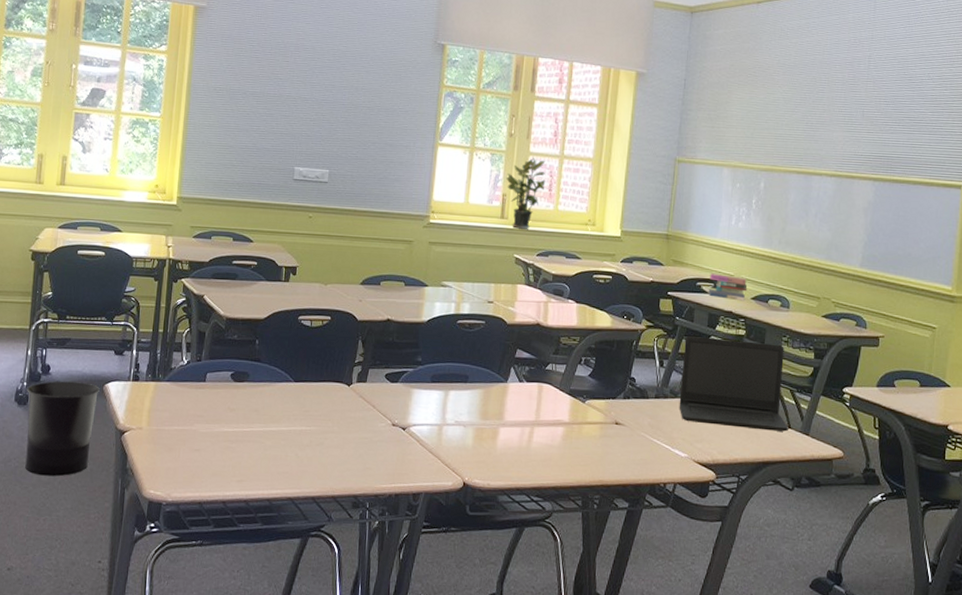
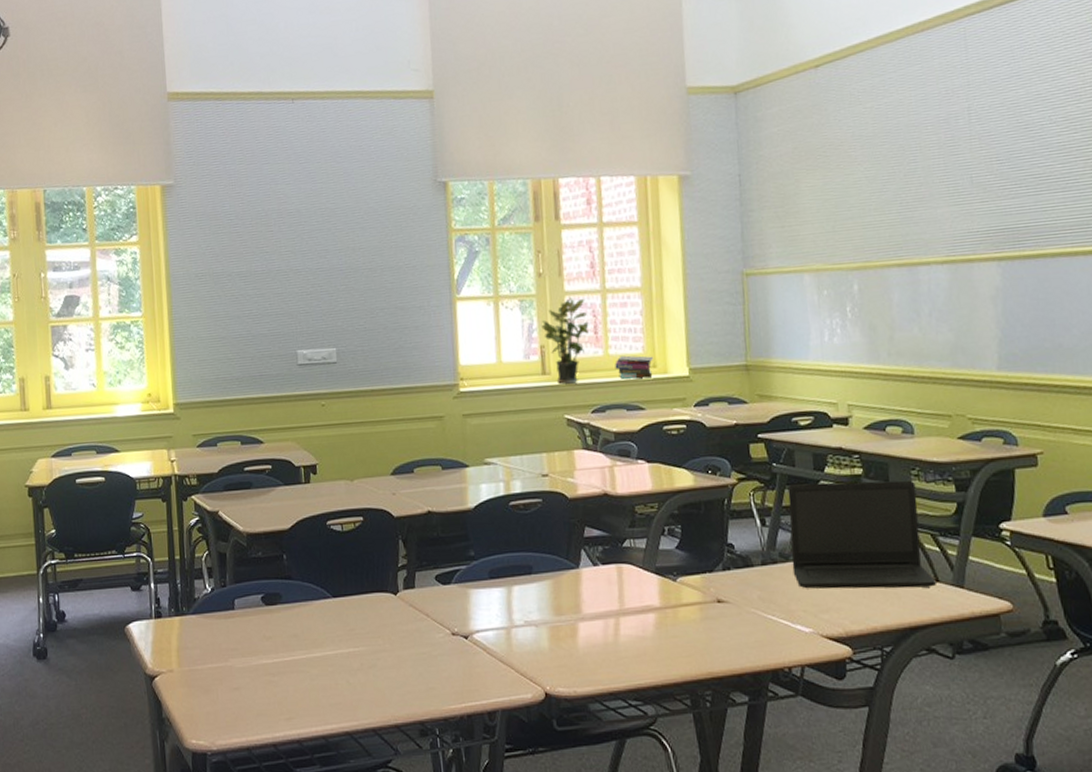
waste bin: present [25,381,100,477] -> none [44,626,121,736]
books: none [561,212,595,235] -> present [615,355,654,380]
books: present [703,272,748,301] -> none [801,402,857,434]

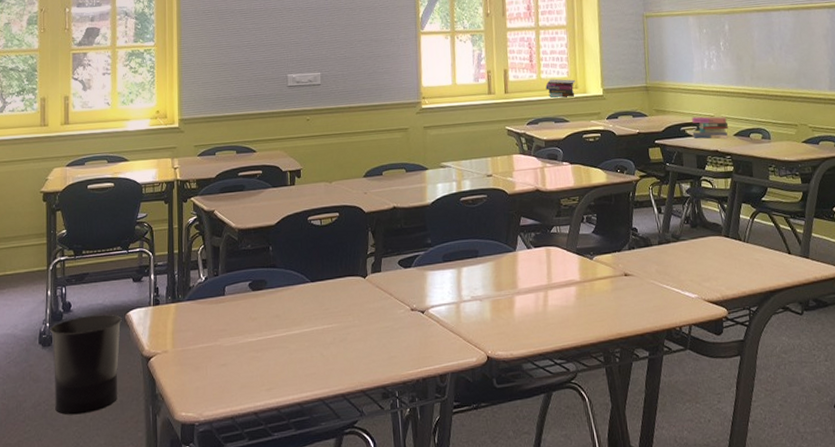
waste bin: none [44,626,121,736] -> present [50,314,122,416]
potted plant: present [541,297,589,384] -> none [488,32,526,102]
laptop: present [787,480,936,589] -> none [678,175,789,263]
books: none [801,402,857,434] -> present [687,115,729,140]

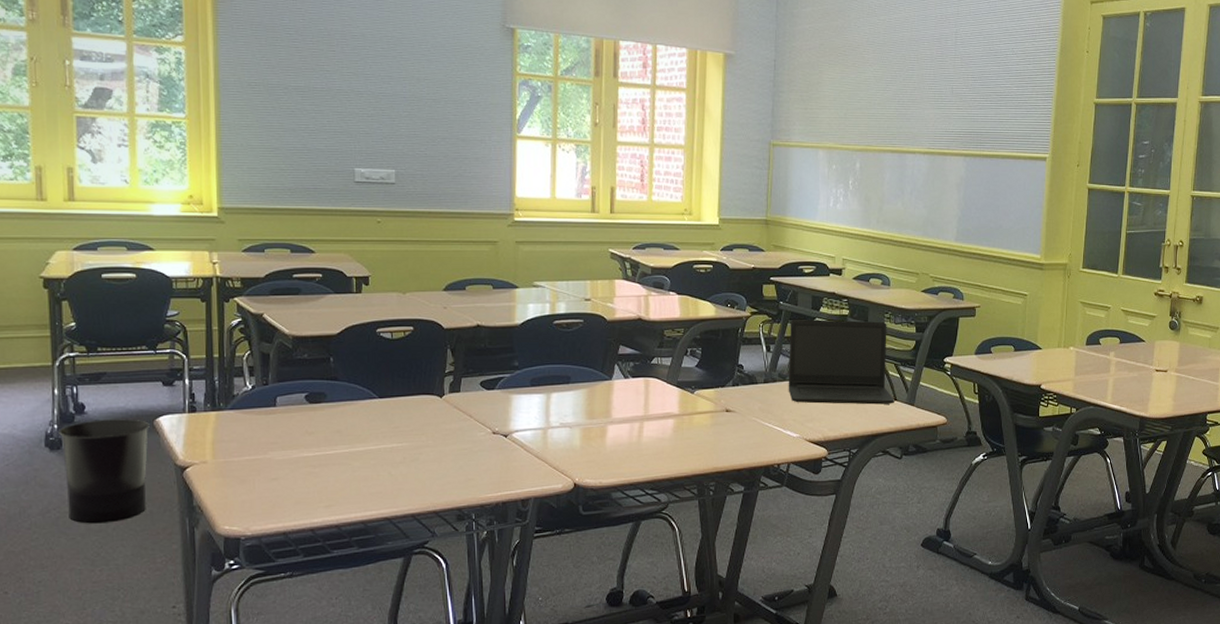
books: present [545,78,576,98] -> none [656,202,691,225]
laptop: none [678,175,789,263] -> present [788,319,894,405]
books: present [687,115,729,140] -> none [805,255,849,282]

